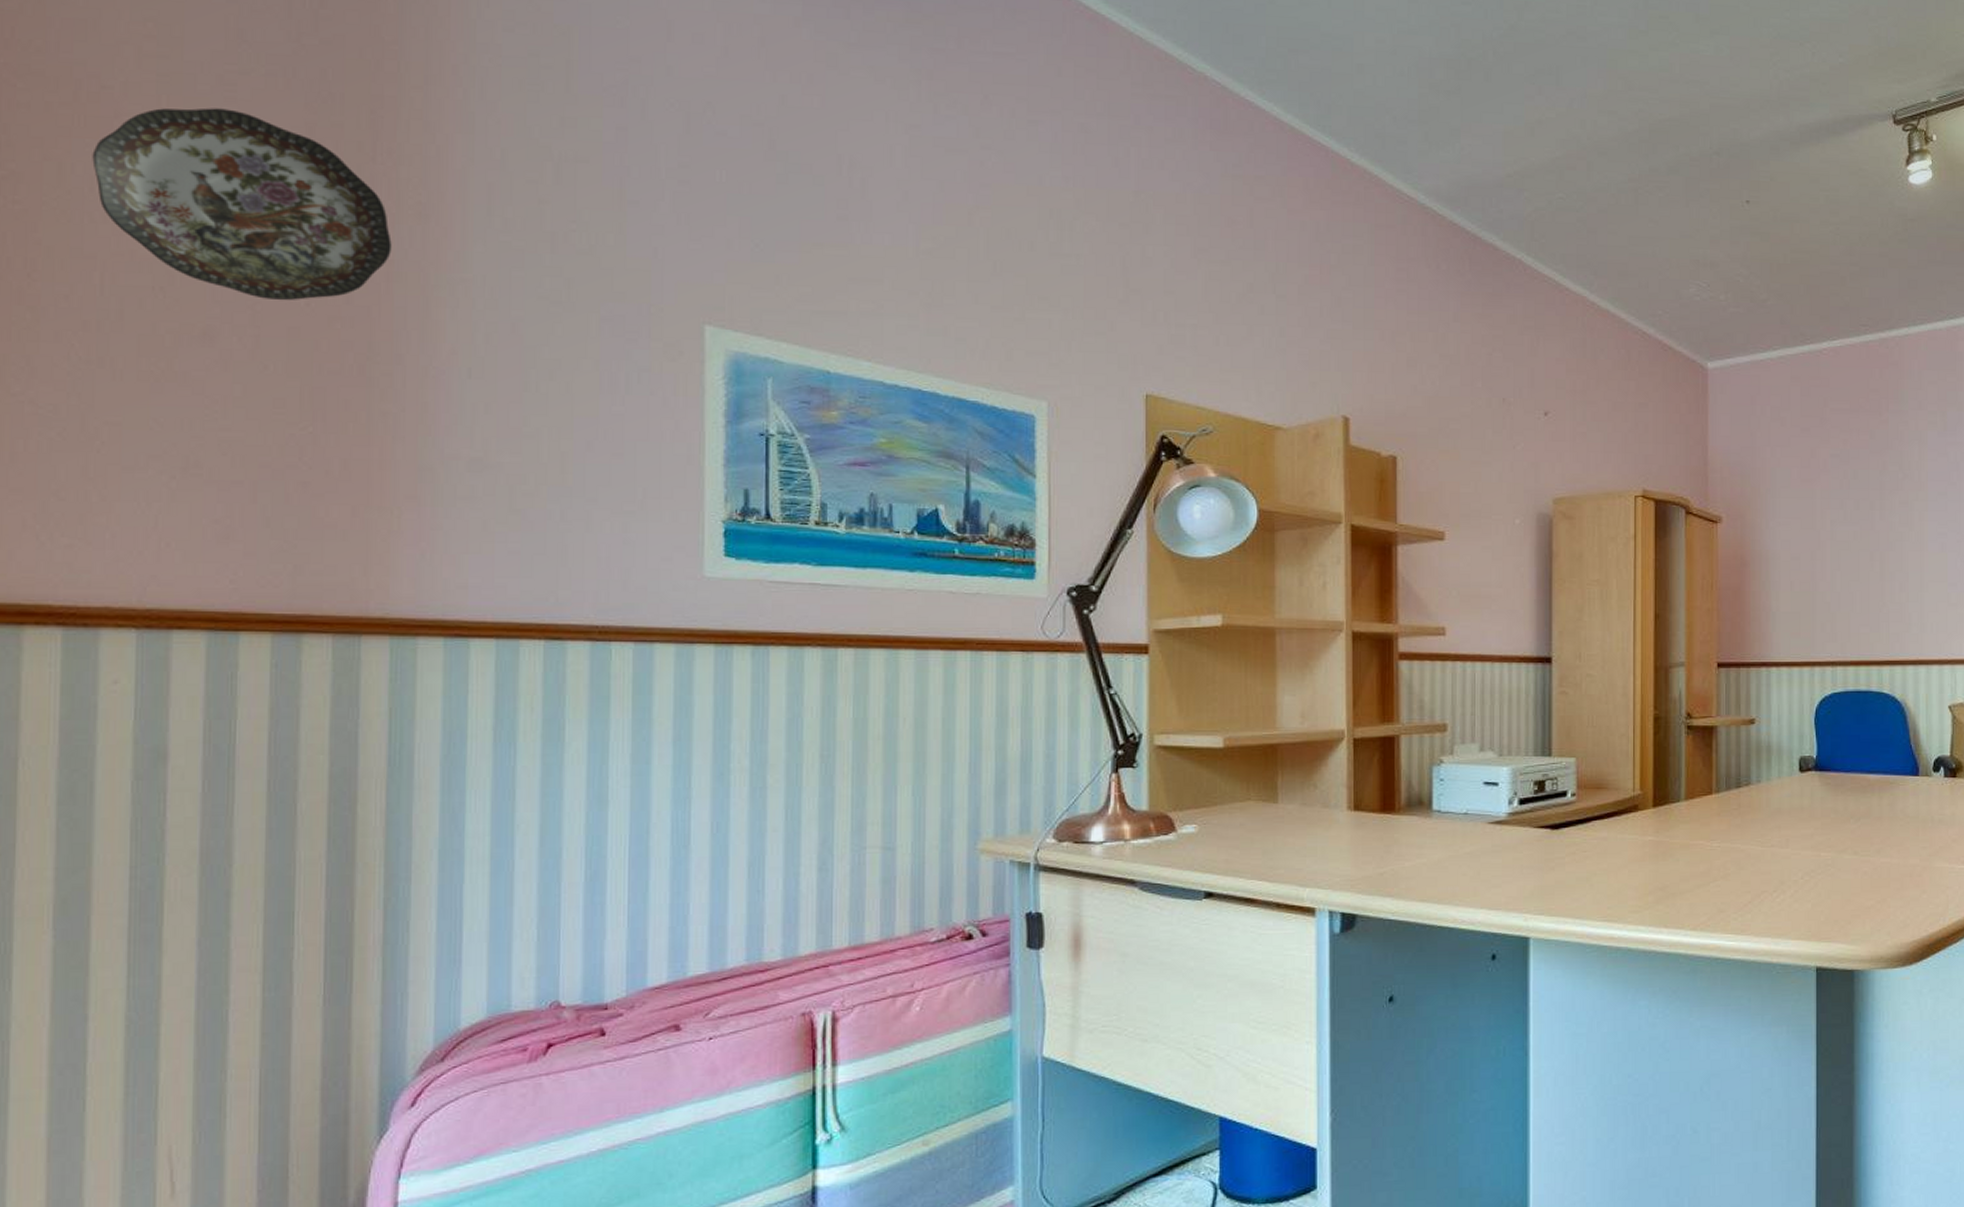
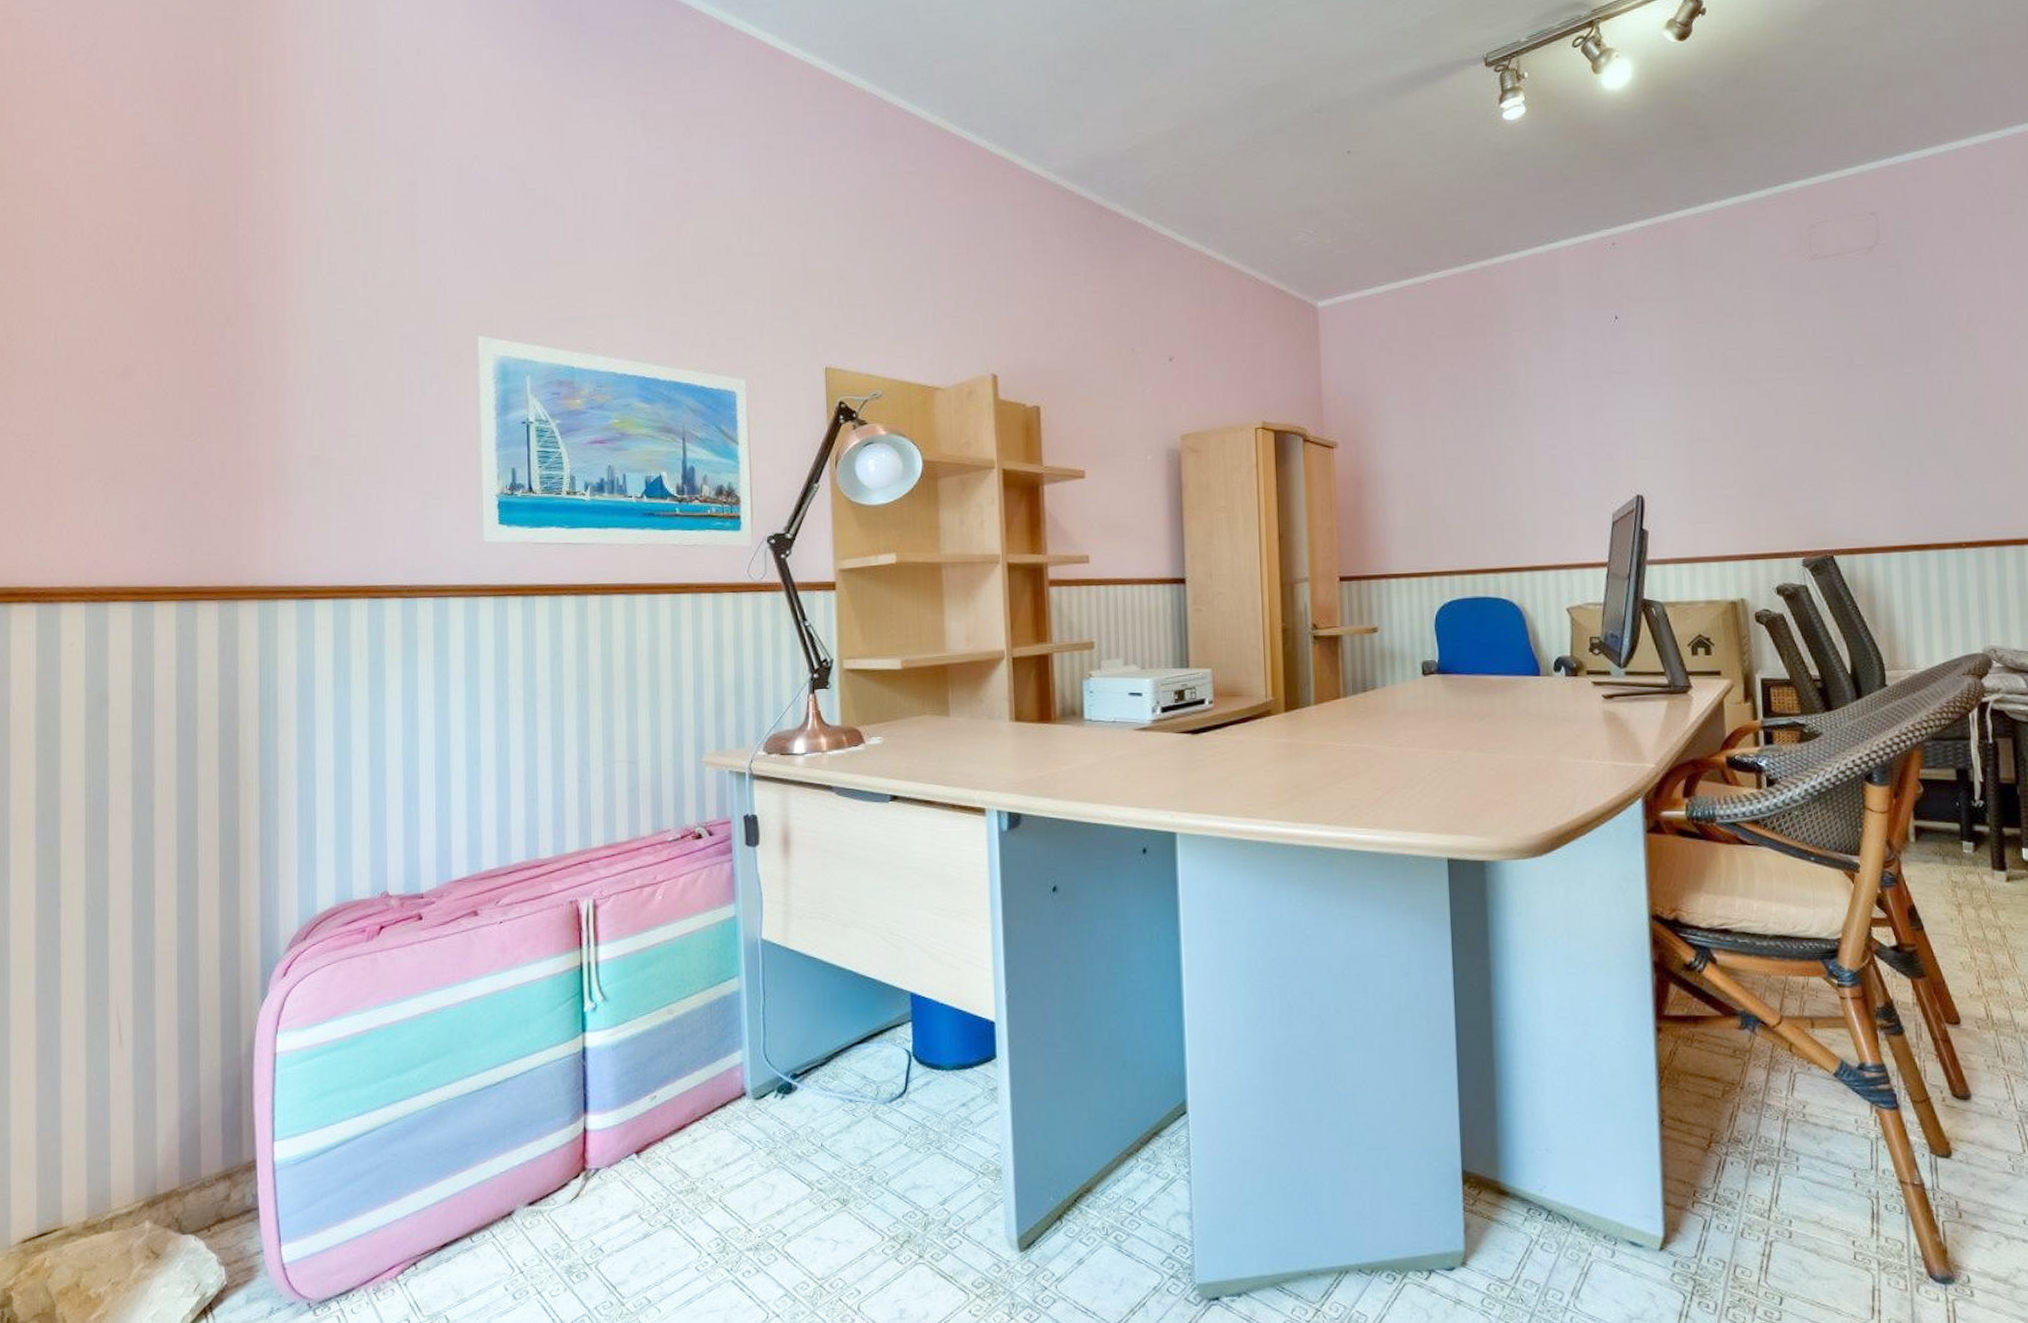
decorative plate: present [92,108,392,301] -> none [47,197,251,342]

